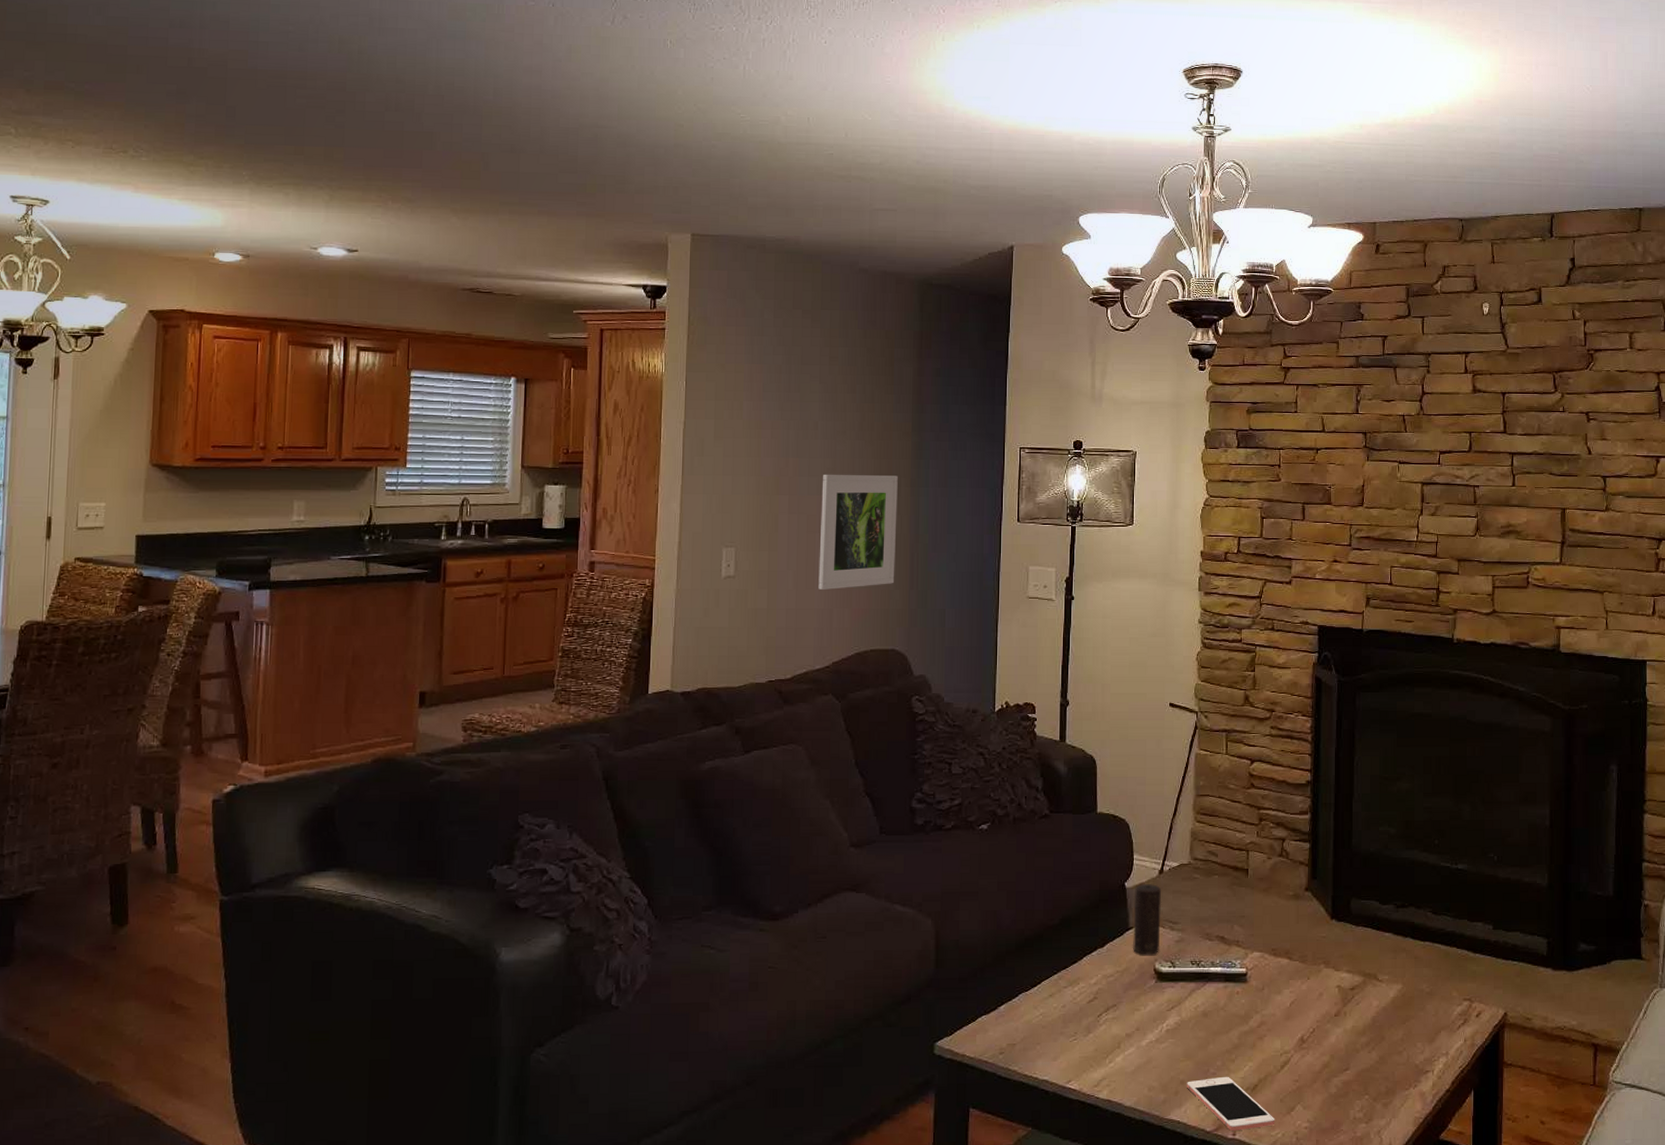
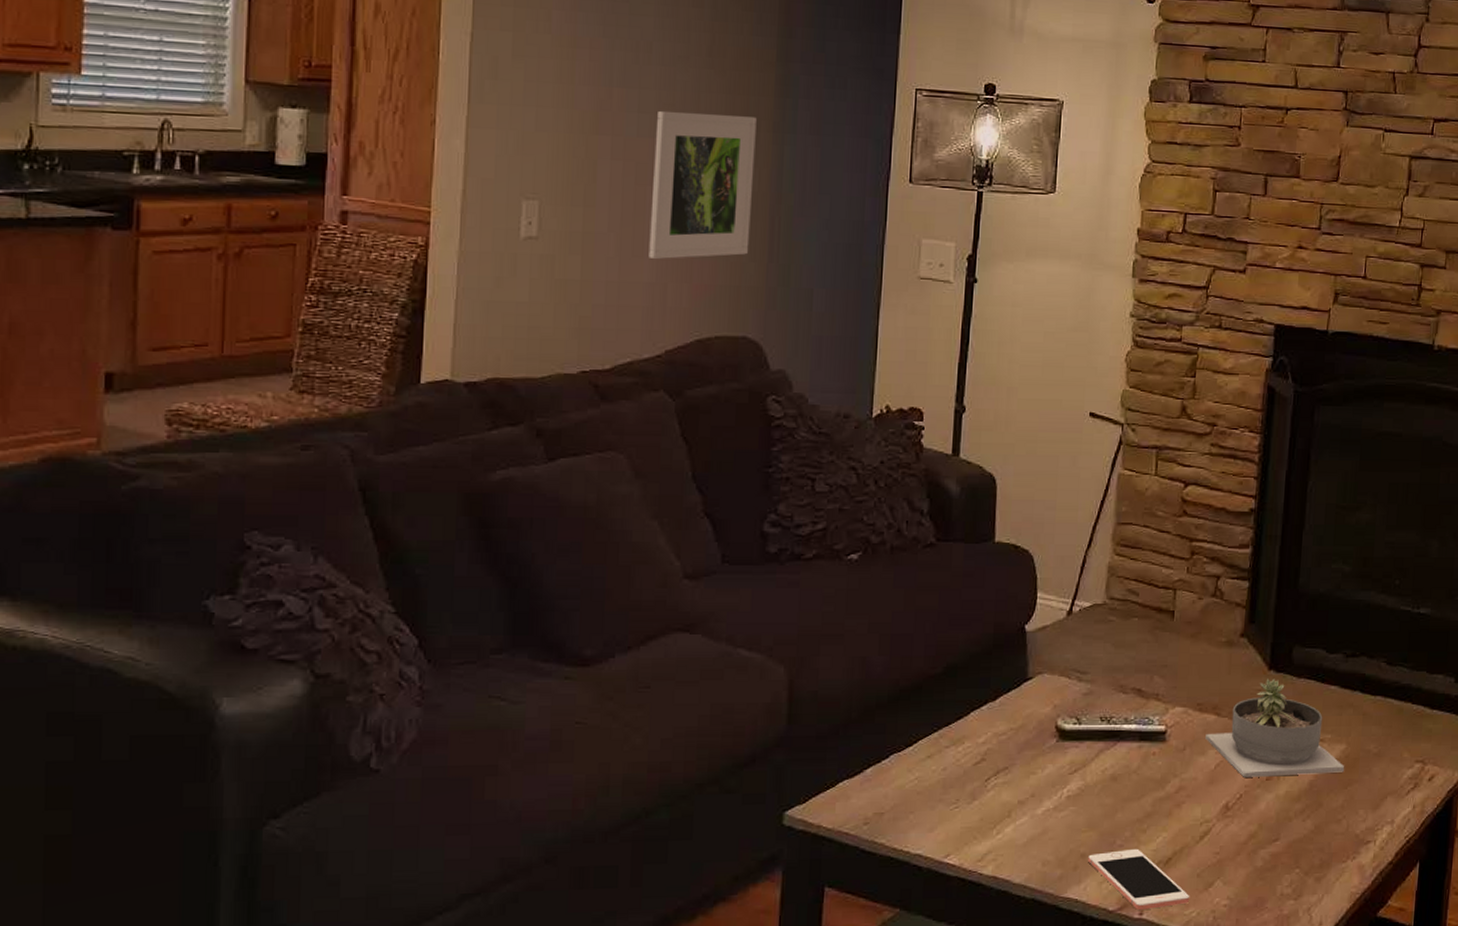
candle: present [1133,884,1162,955] -> none [1031,627,1069,710]
succulent planter: none [1281,927,1402,1014] -> present [1205,678,1345,777]

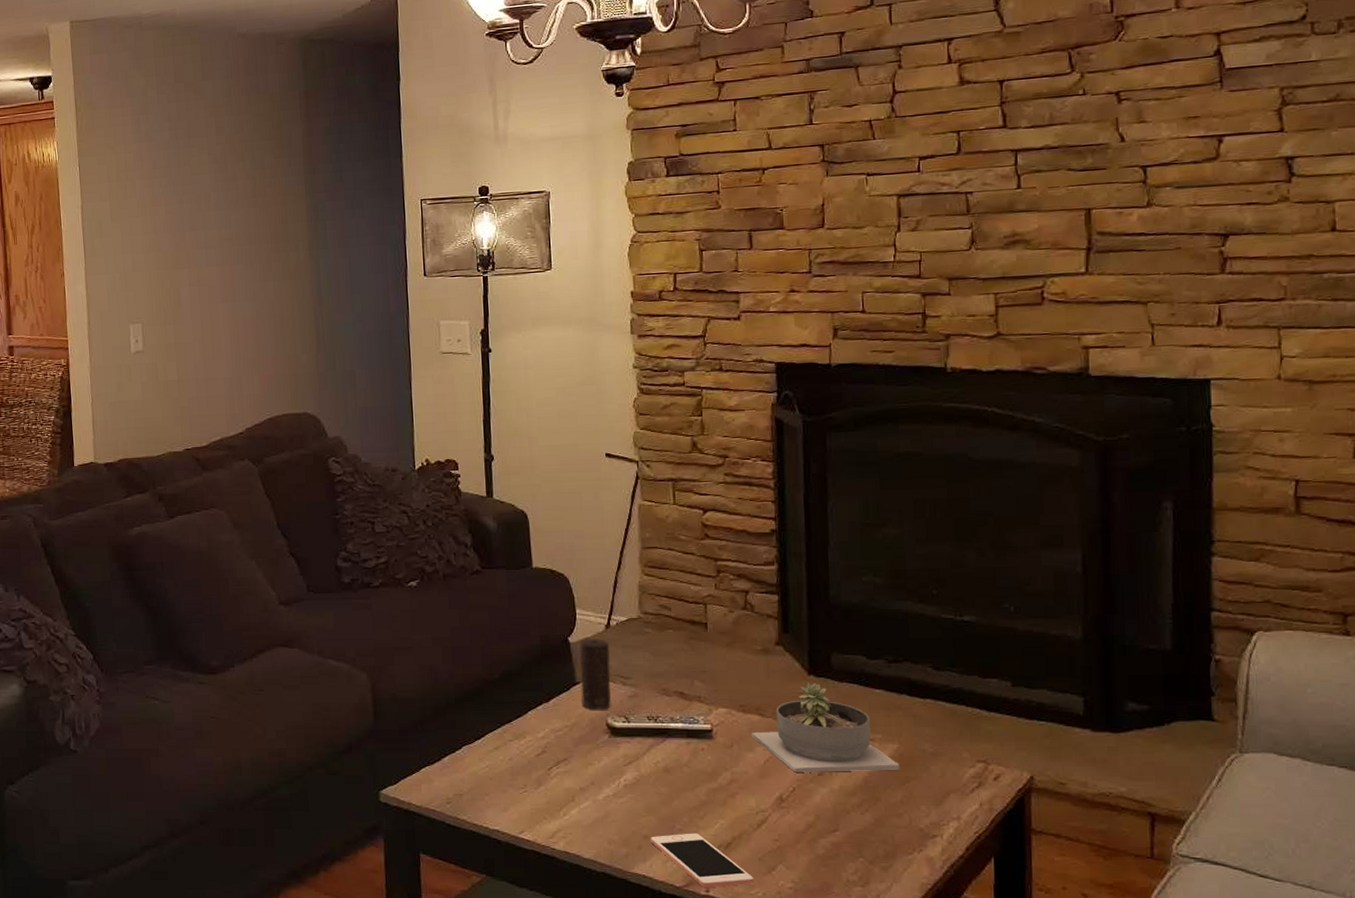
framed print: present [649,111,757,259] -> none [220,240,301,359]
candle: none [1031,627,1069,710] -> present [579,639,611,710]

